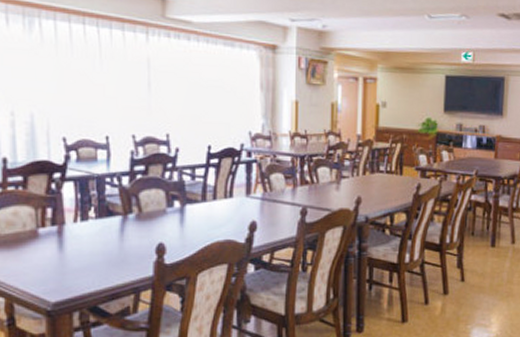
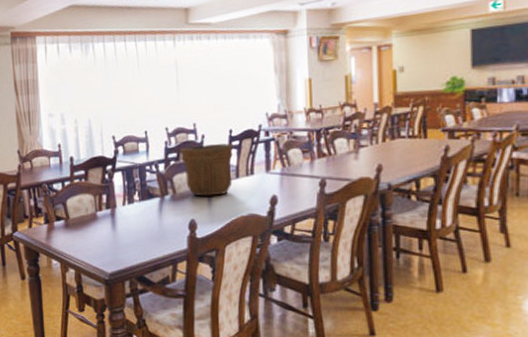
flower pot: none [147,159,212,218] -> present [178,143,234,197]

